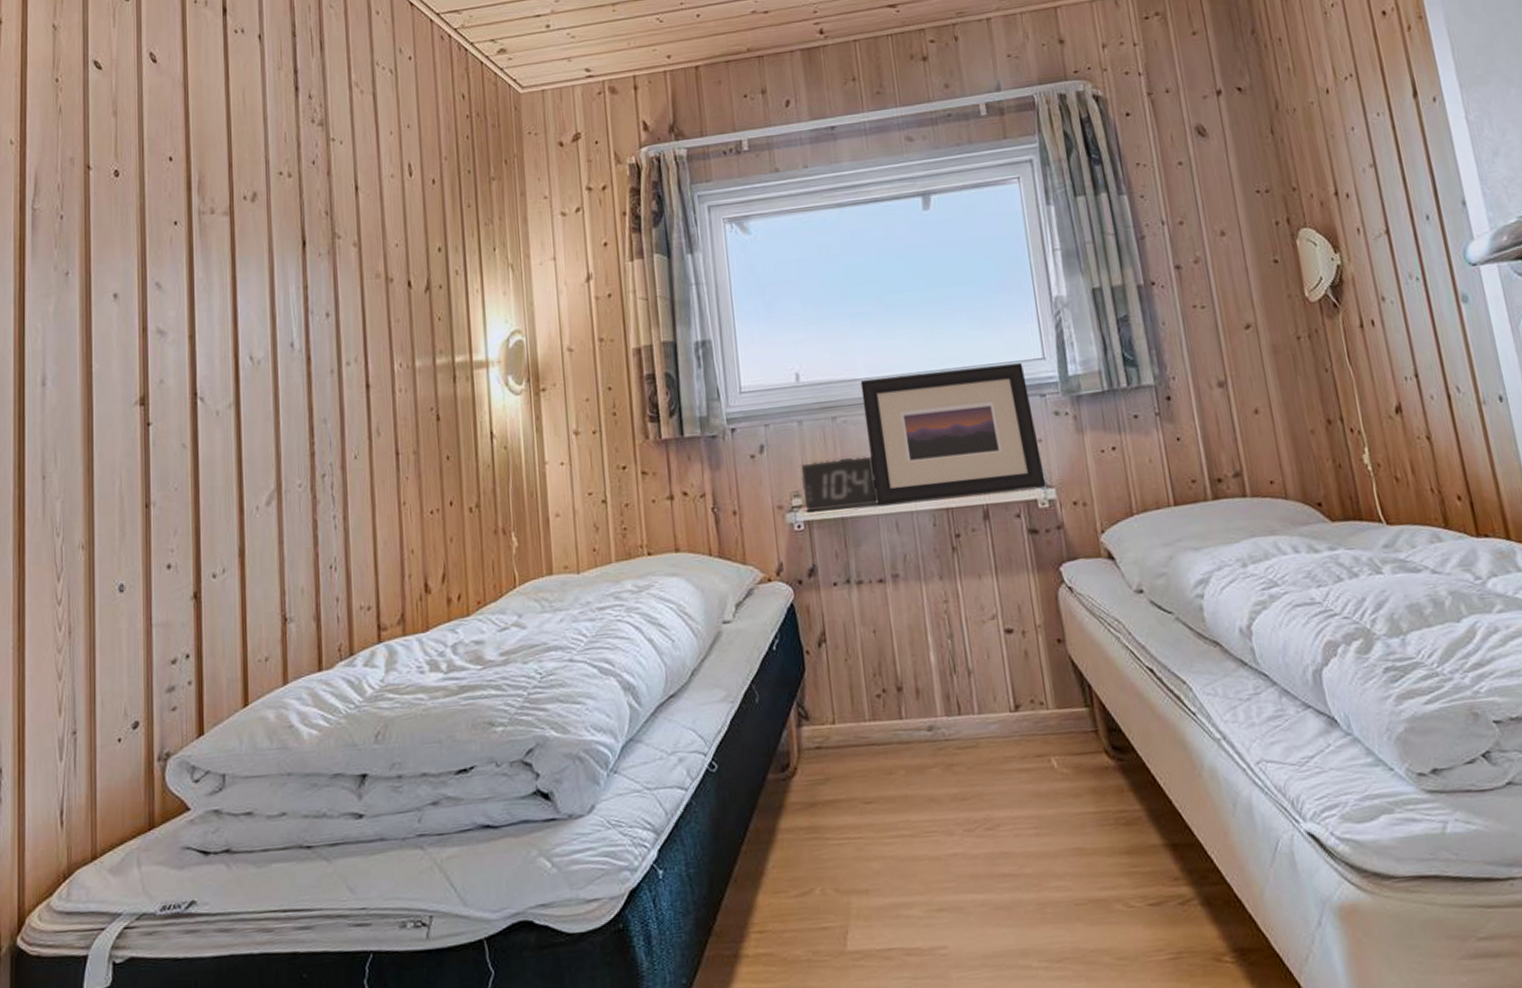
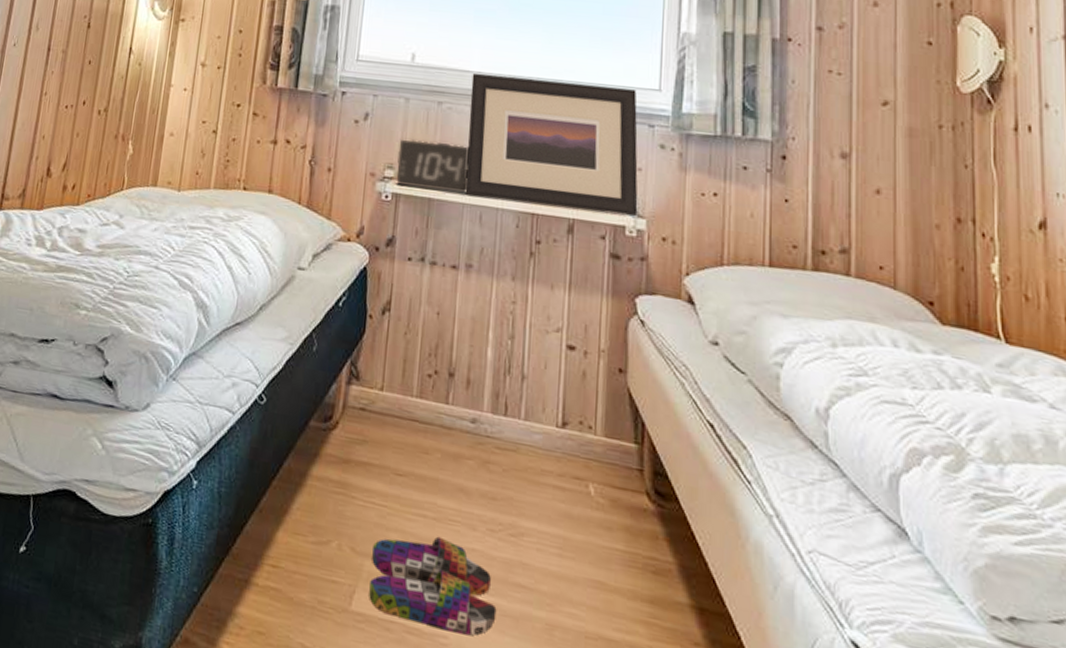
slippers: none [856,851,990,944] -> present [369,536,497,636]

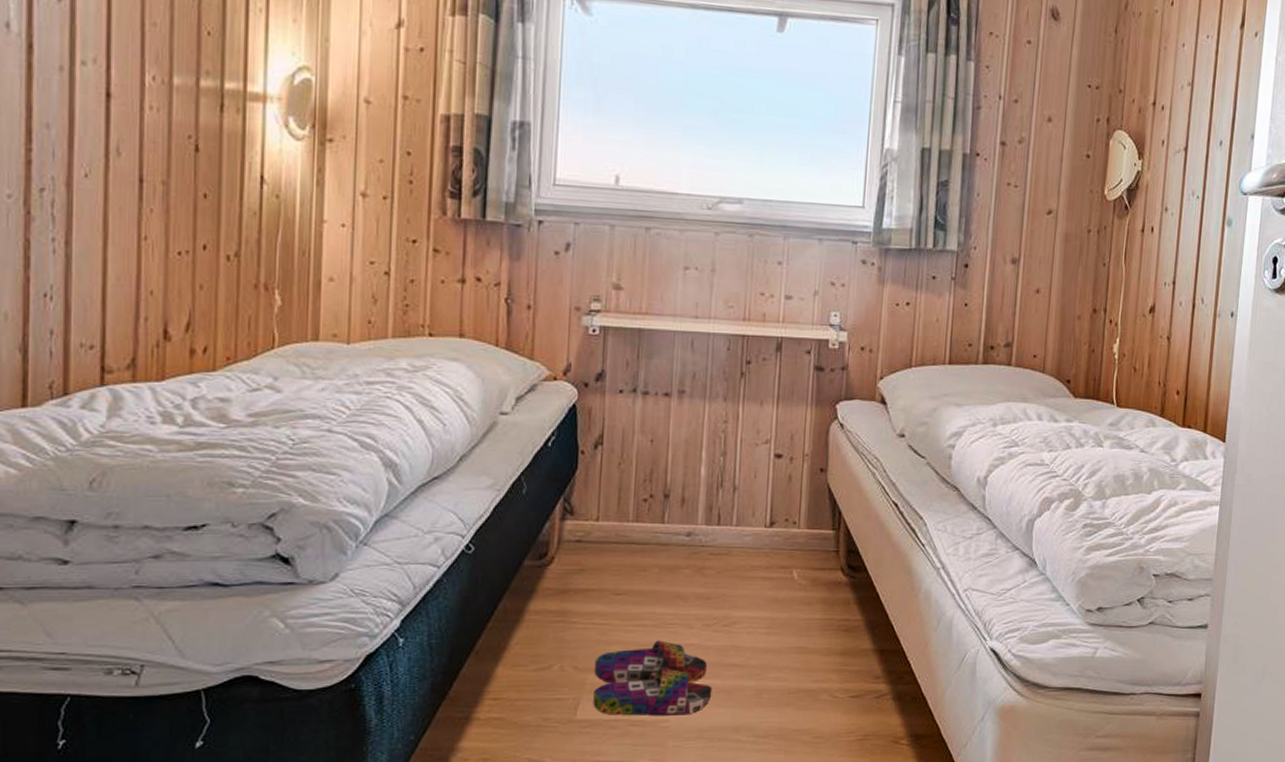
alarm clock: present [396,140,470,193] -> none [603,269,680,320]
picture frame: present [465,72,638,217] -> none [676,195,842,330]

